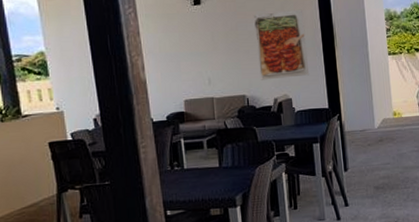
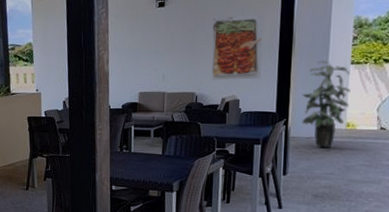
indoor plant: none [350,52,393,139] -> present [302,60,351,148]

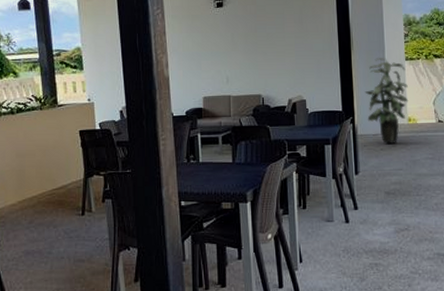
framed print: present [211,13,264,80] -> none [272,13,325,81]

